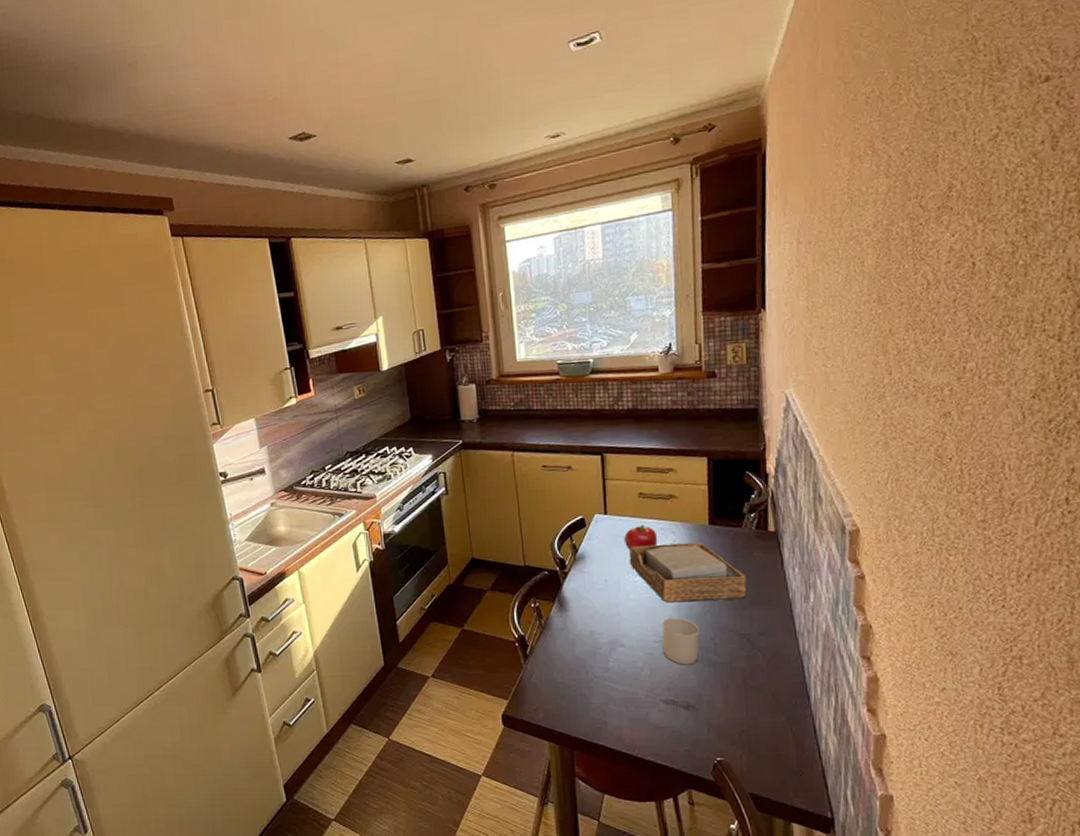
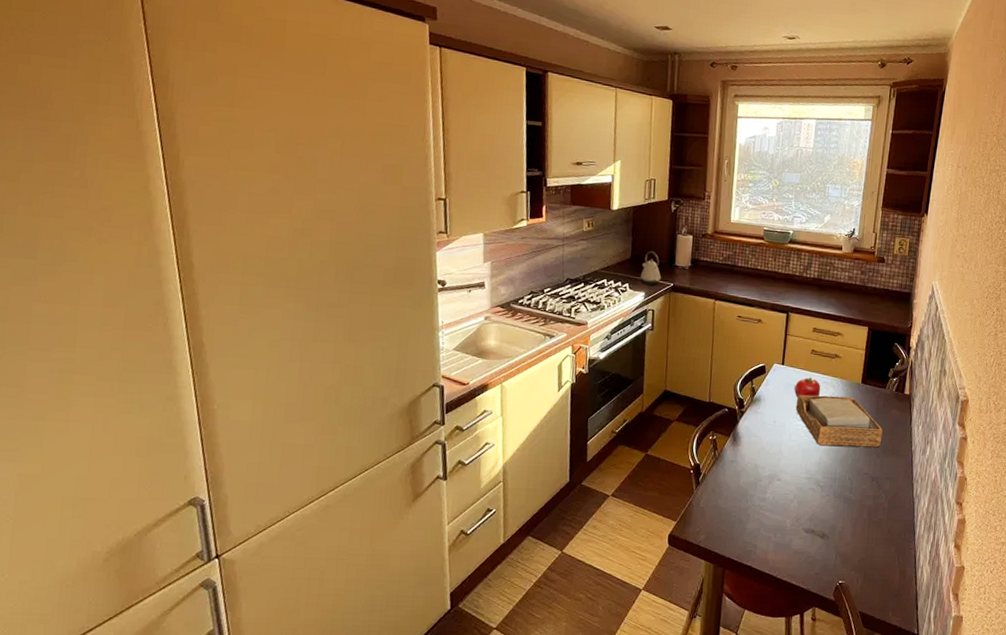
kettle: none [424,408,448,446] -> present [640,251,662,286]
cup: present [662,617,700,665] -> none [810,459,841,500]

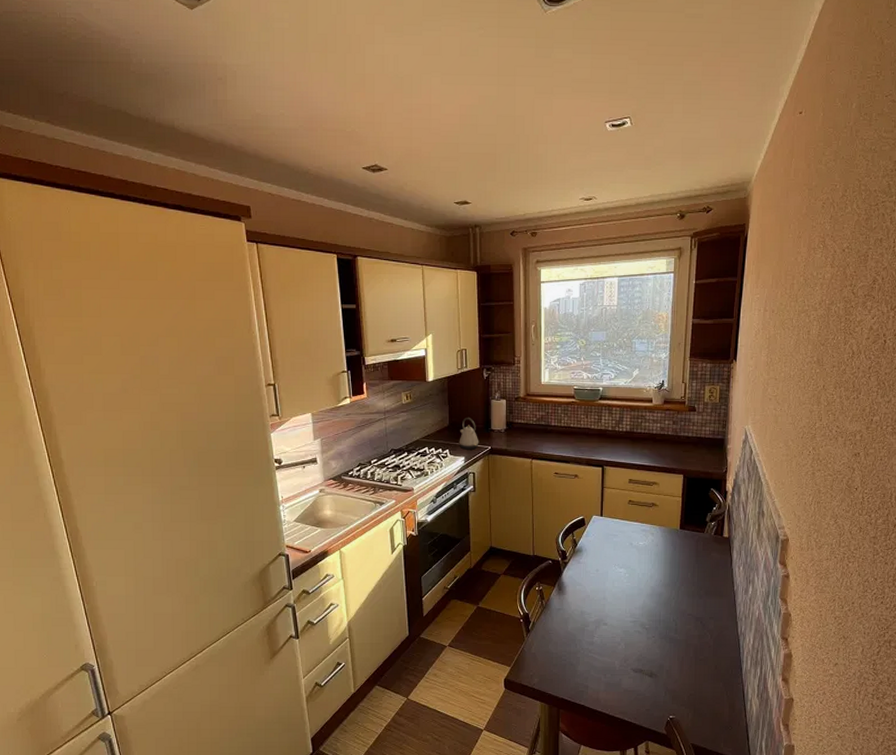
fruit: present [794,377,821,399] -> none [614,526,640,547]
napkin holder: present [795,394,883,448] -> none [616,543,704,591]

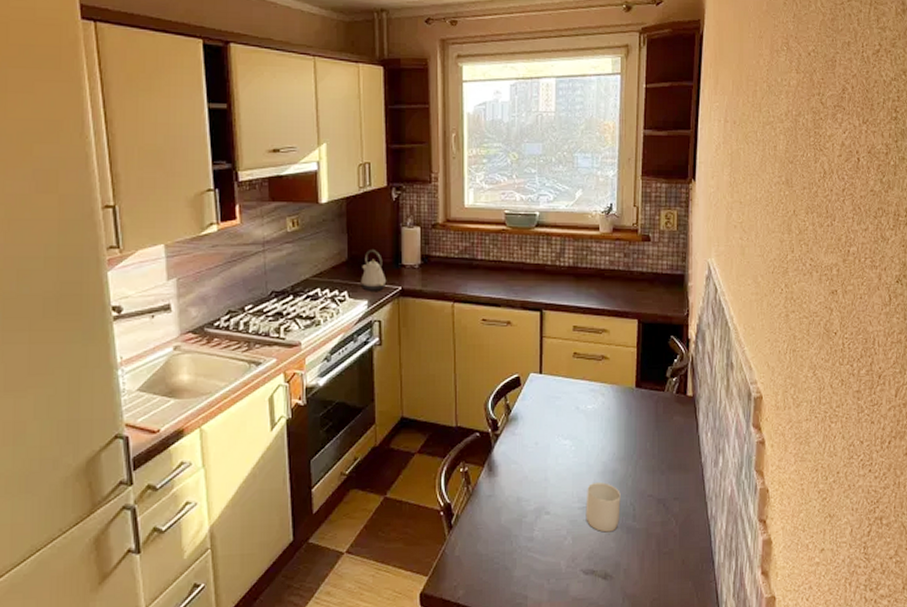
cup: none [636,603,665,641] -> present [586,482,621,533]

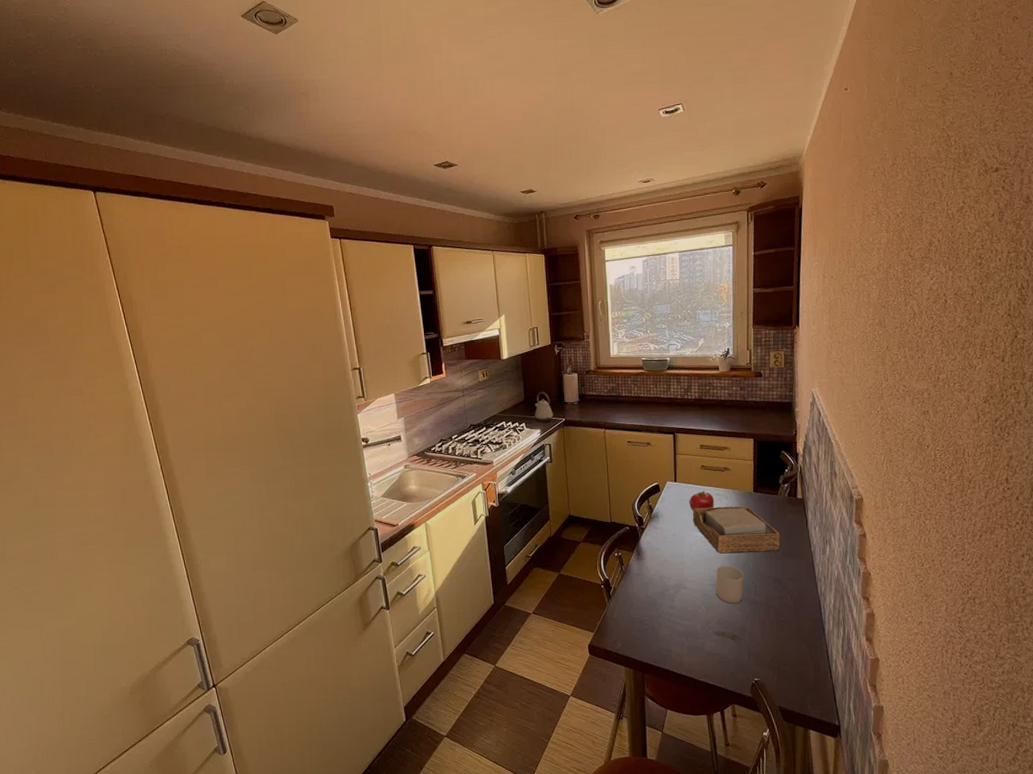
fruit: none [557,385,588,413] -> present [689,491,715,512]
napkin holder: none [560,405,666,467] -> present [692,506,780,554]

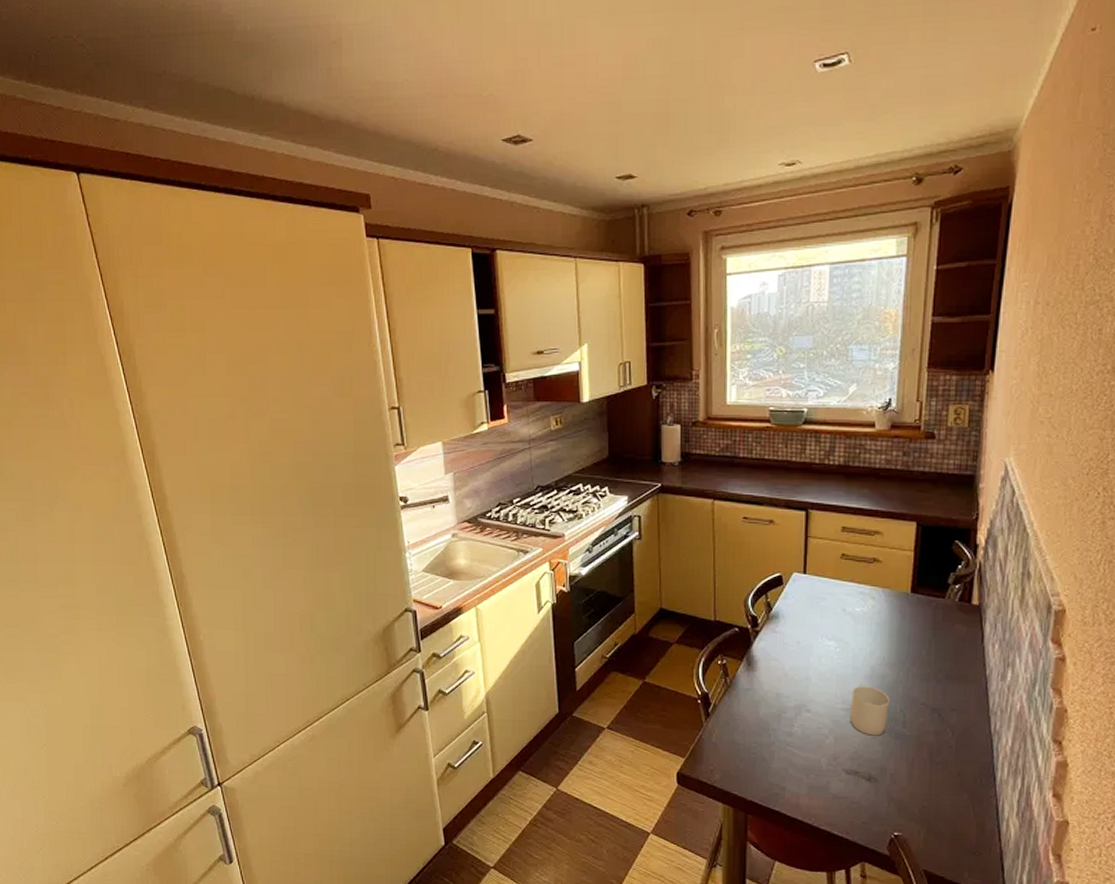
kettle: present [534,392,554,423] -> none [621,447,647,487]
fruit: present [689,491,715,512] -> none [822,587,857,614]
napkin holder: present [692,506,780,554] -> none [824,609,944,672]

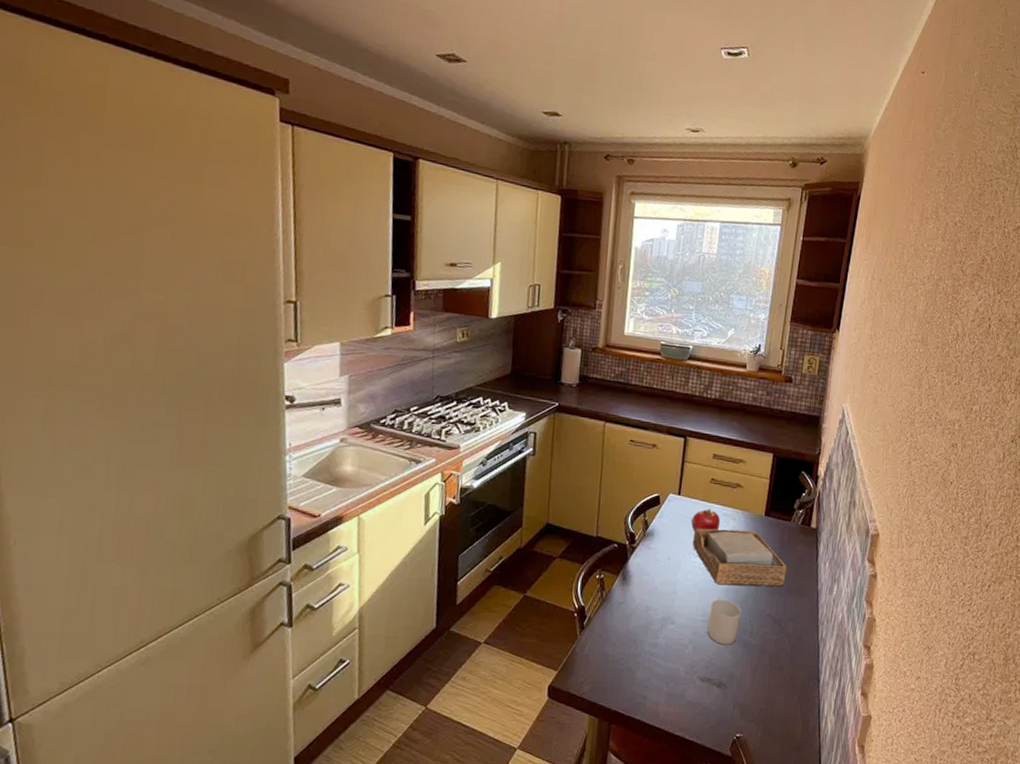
fruit: none [822,587,857,614] -> present [691,509,721,533]
napkin holder: none [824,609,944,672] -> present [692,528,787,587]

